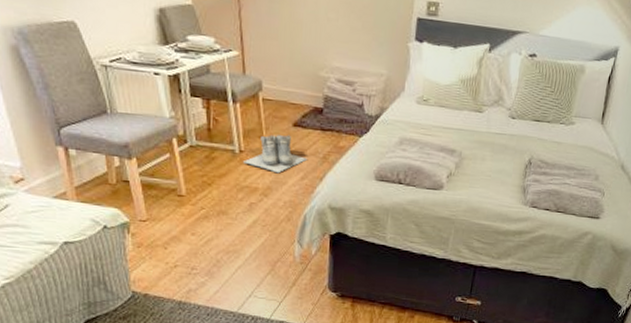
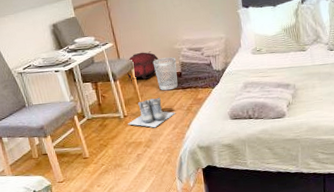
backpack: none [252,71,297,108] -> present [127,51,159,80]
wastebasket: none [288,84,320,129] -> present [152,57,178,91]

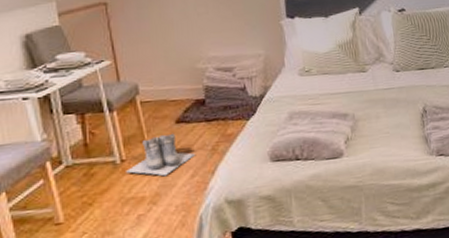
backpack: present [127,51,159,80] -> none [129,71,175,110]
wastebasket: present [152,57,178,91] -> none [165,79,200,125]

